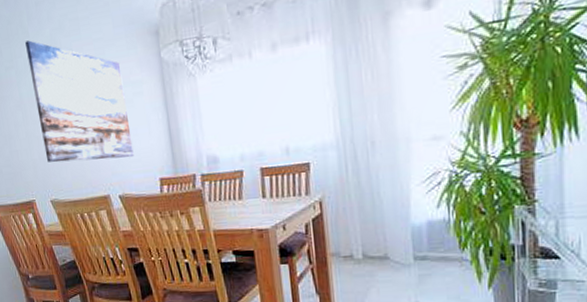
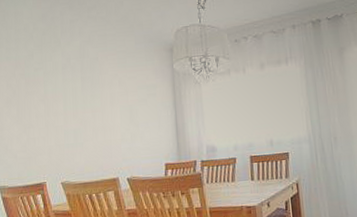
wall art: present [25,40,134,163] -> none [56,48,144,149]

